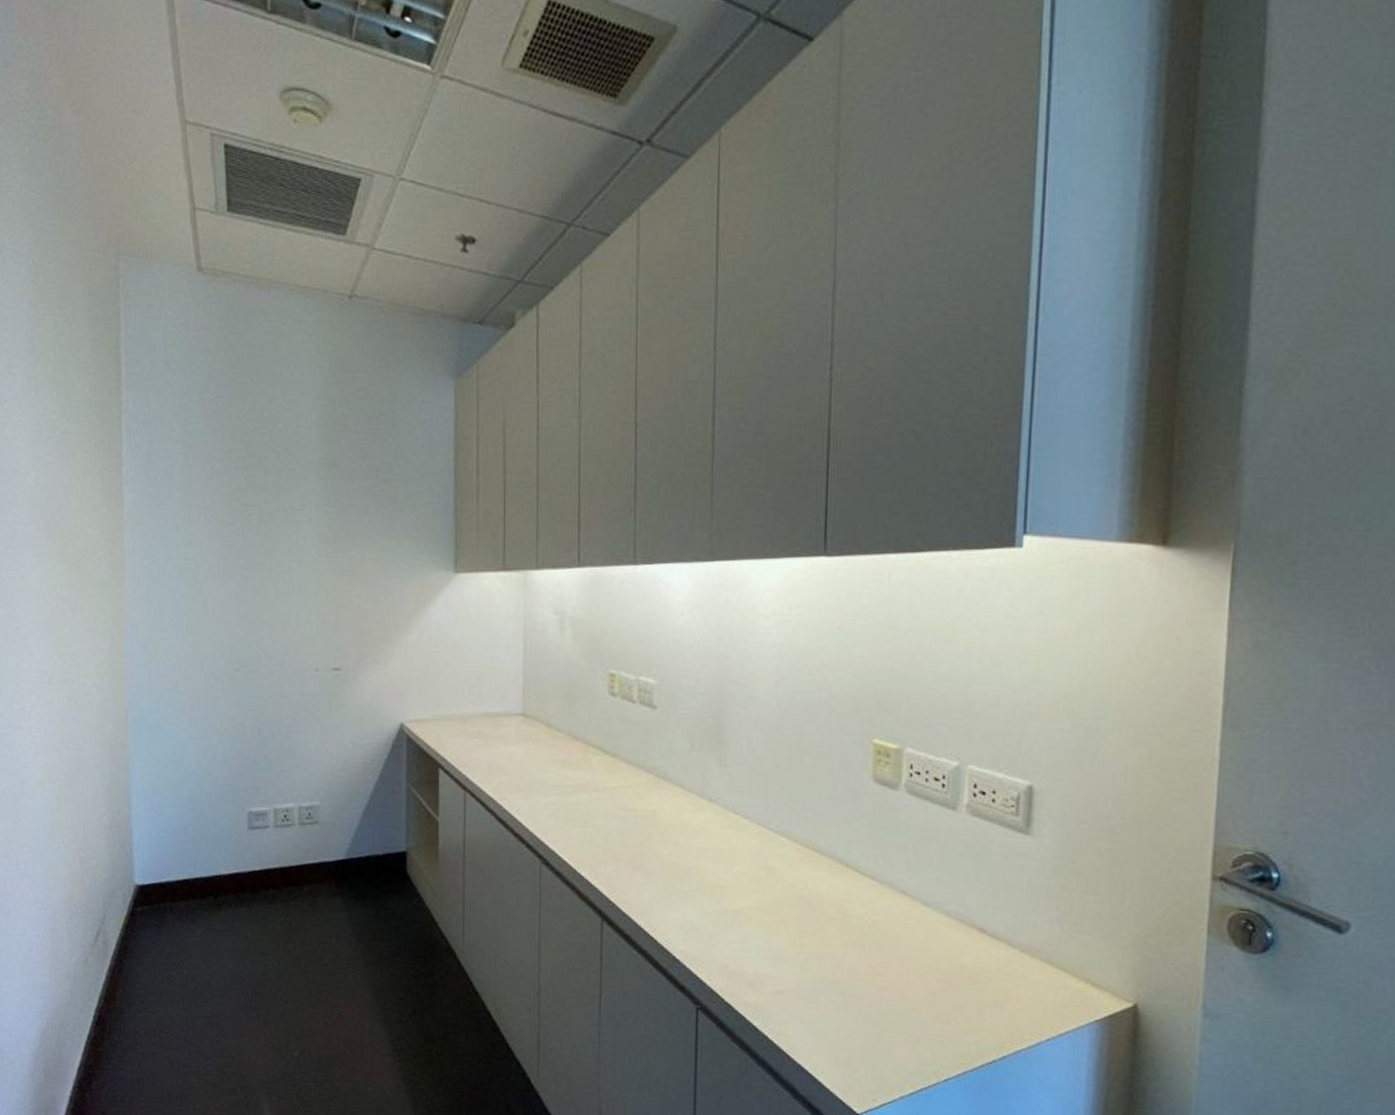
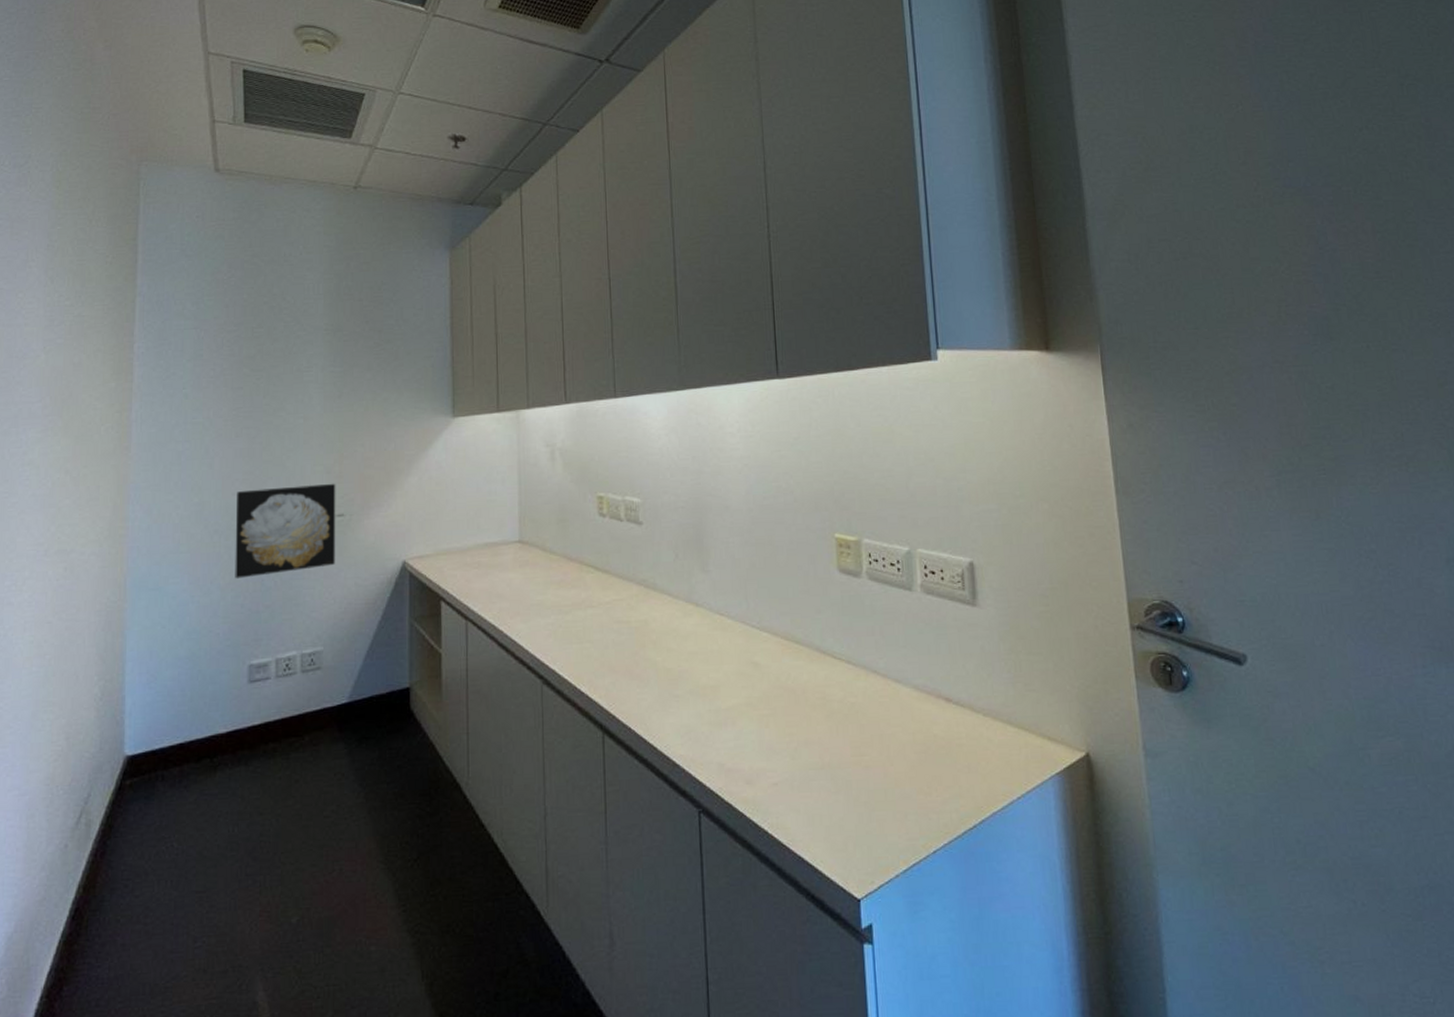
wall art: none [231,634,332,725] -> present [235,483,336,579]

